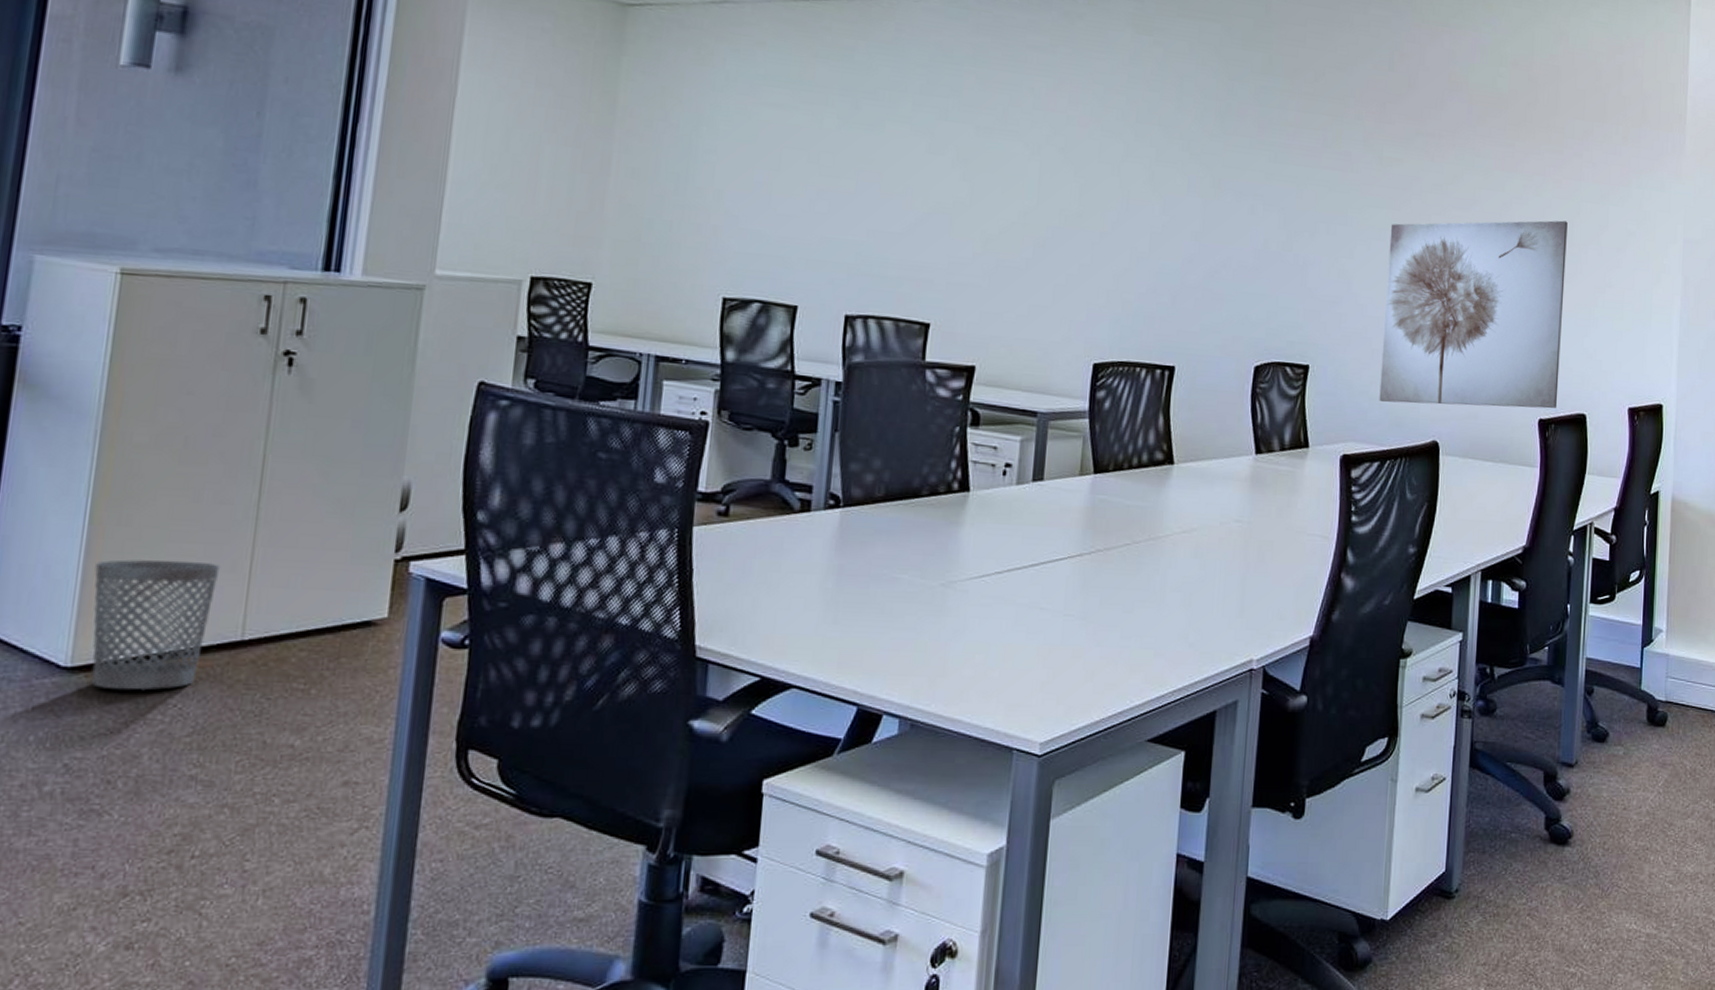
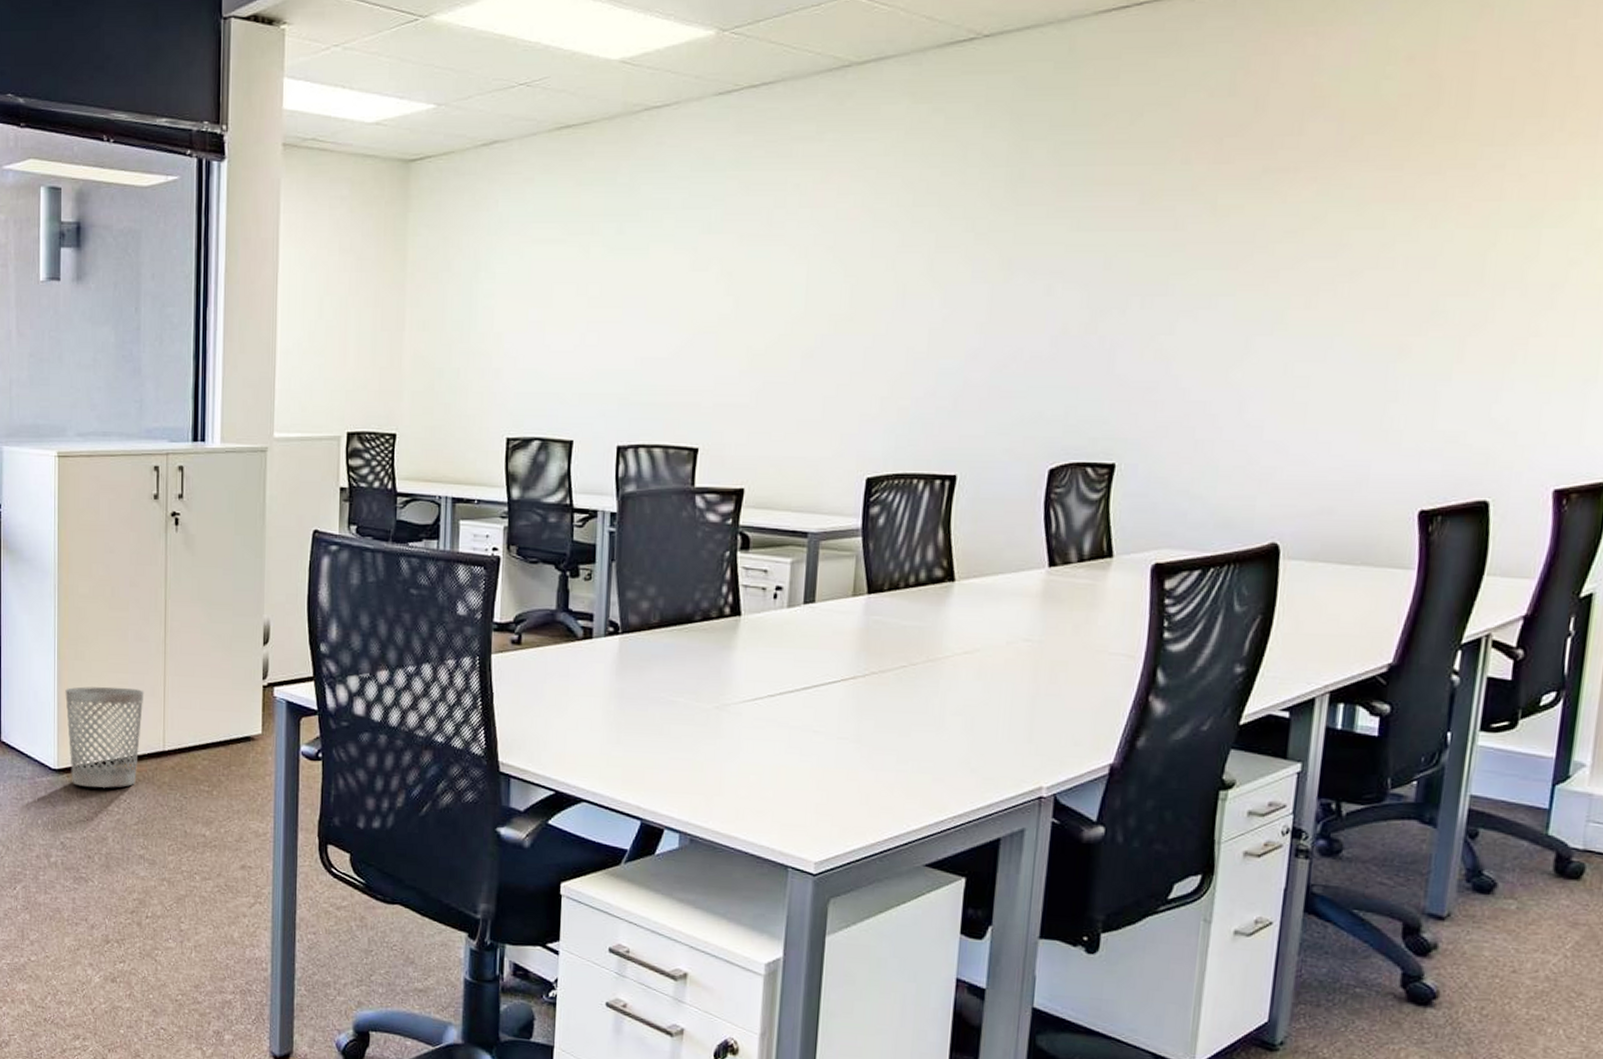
wall art: present [1379,220,1568,409] -> none [1202,256,1477,501]

